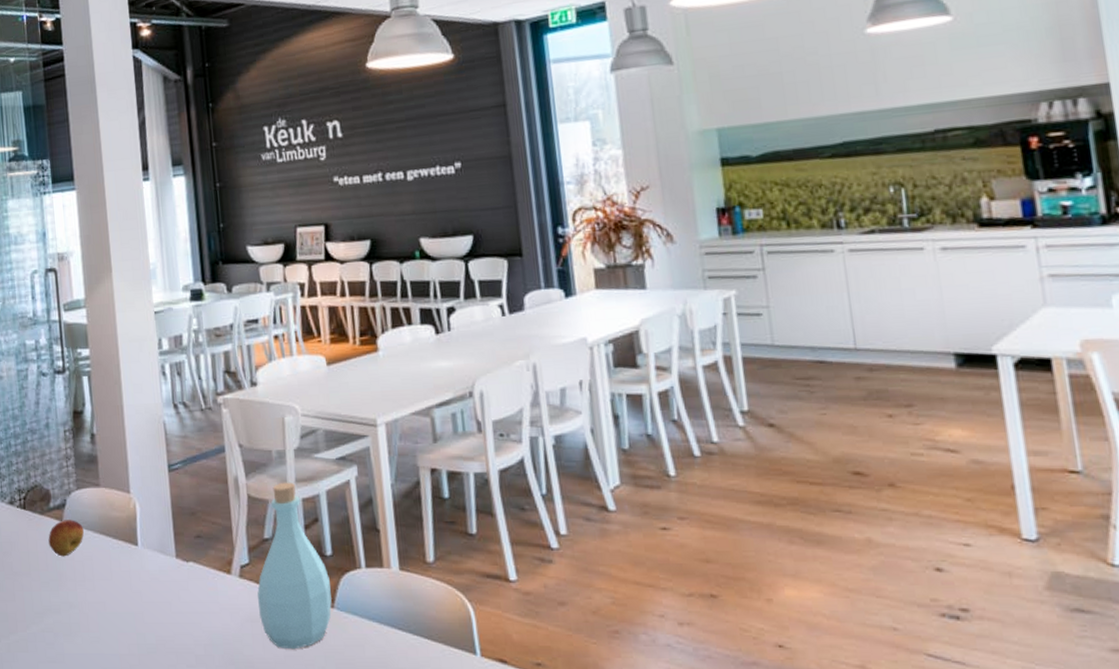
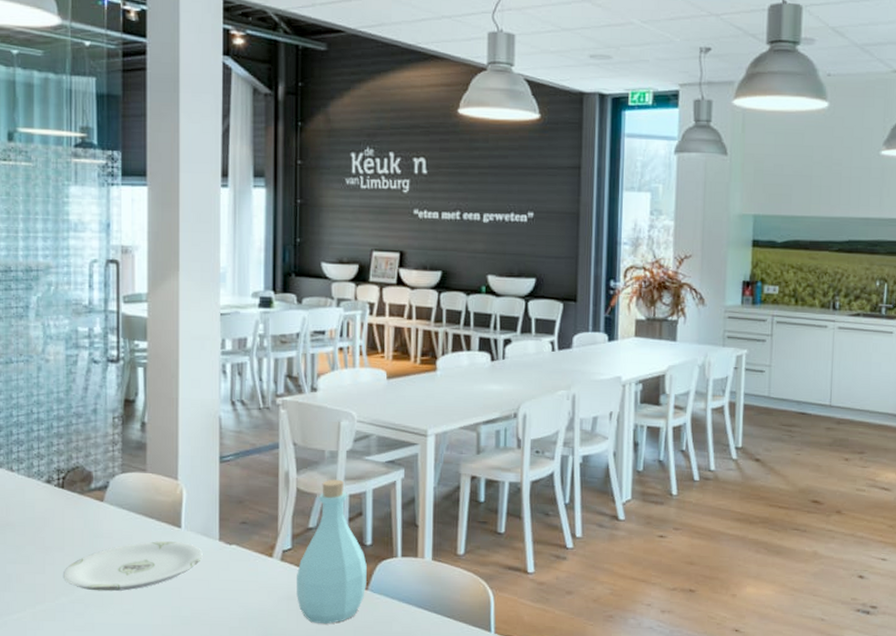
plate: none [32,561,162,618] -> present [63,541,203,592]
fruit: present [48,520,84,557] -> none [86,501,125,535]

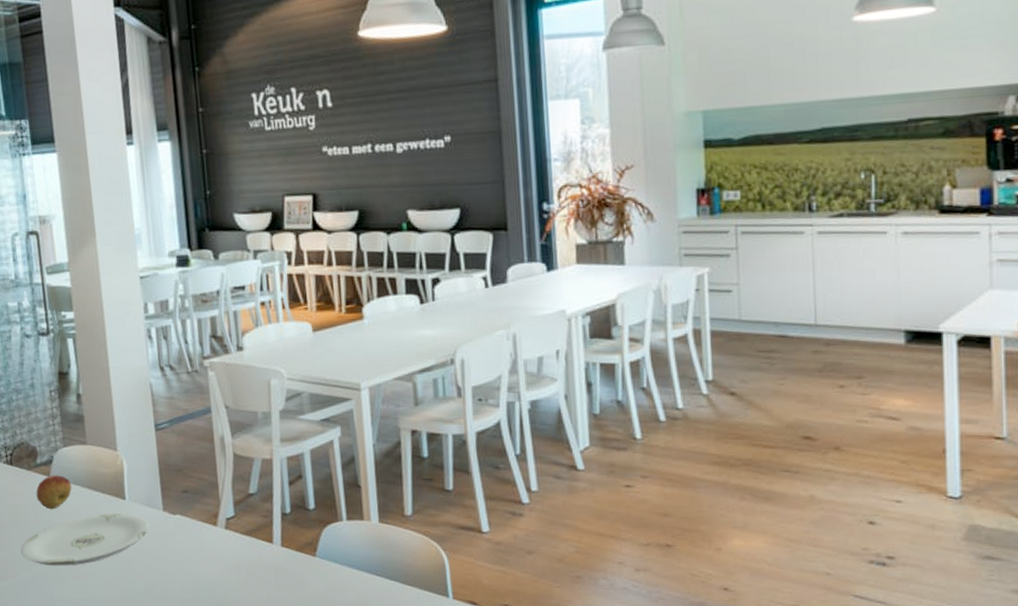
fruit: none [86,501,125,535] -> present [36,475,72,510]
bottle: present [297,479,368,624] -> none [242,441,314,594]

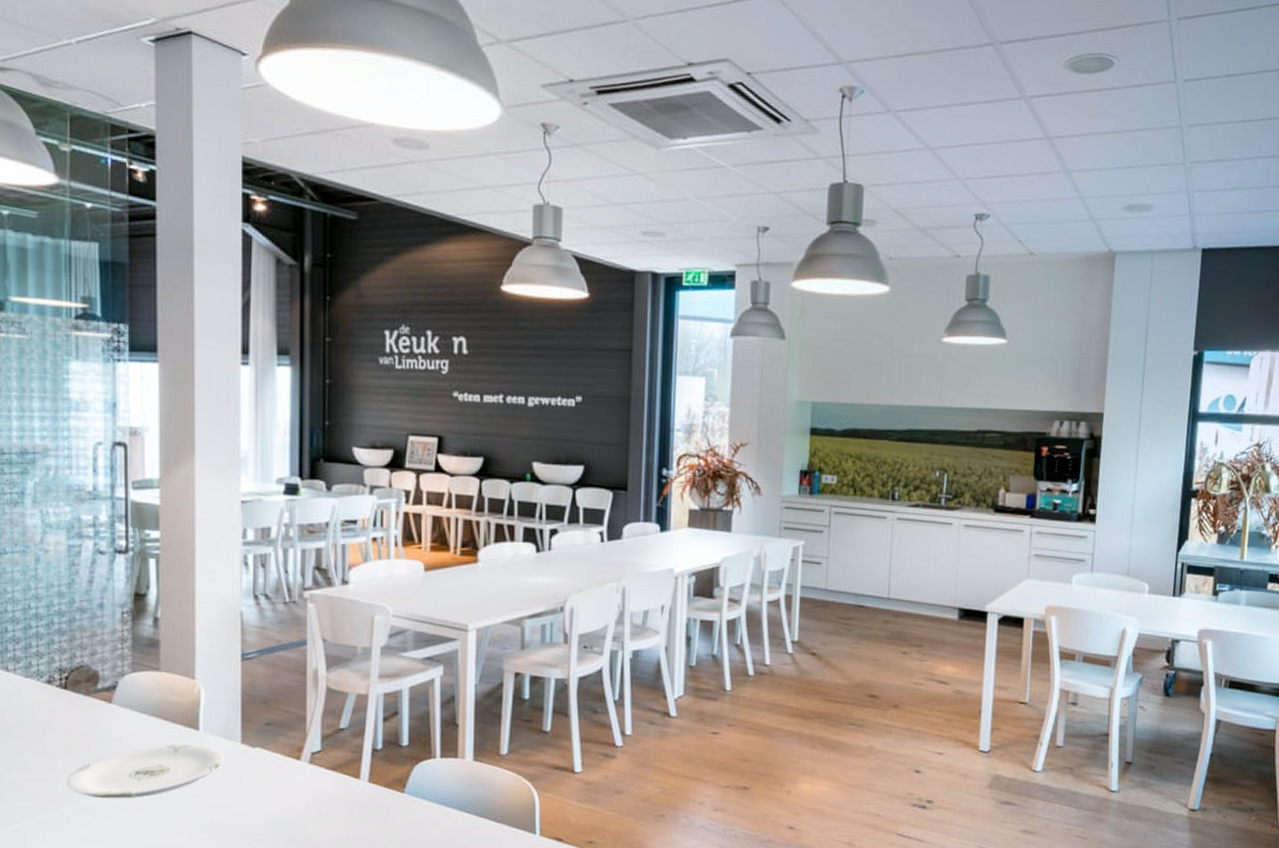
fruit: present [36,475,72,510] -> none [92,702,136,739]

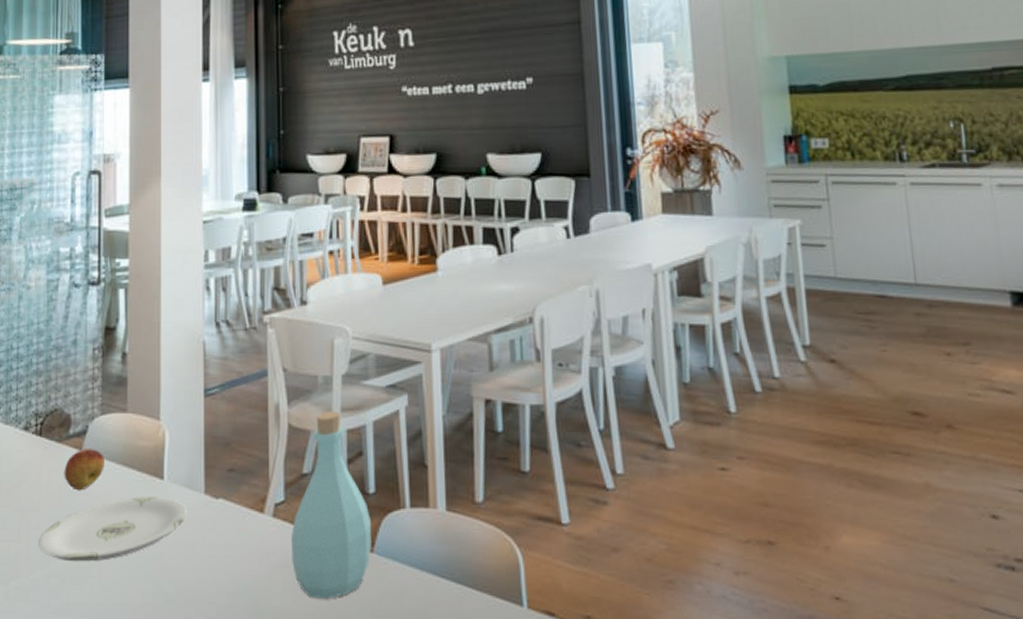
fruit: none [92,702,136,739] -> present [64,449,104,491]
bottle: none [327,677,404,830] -> present [291,411,372,600]

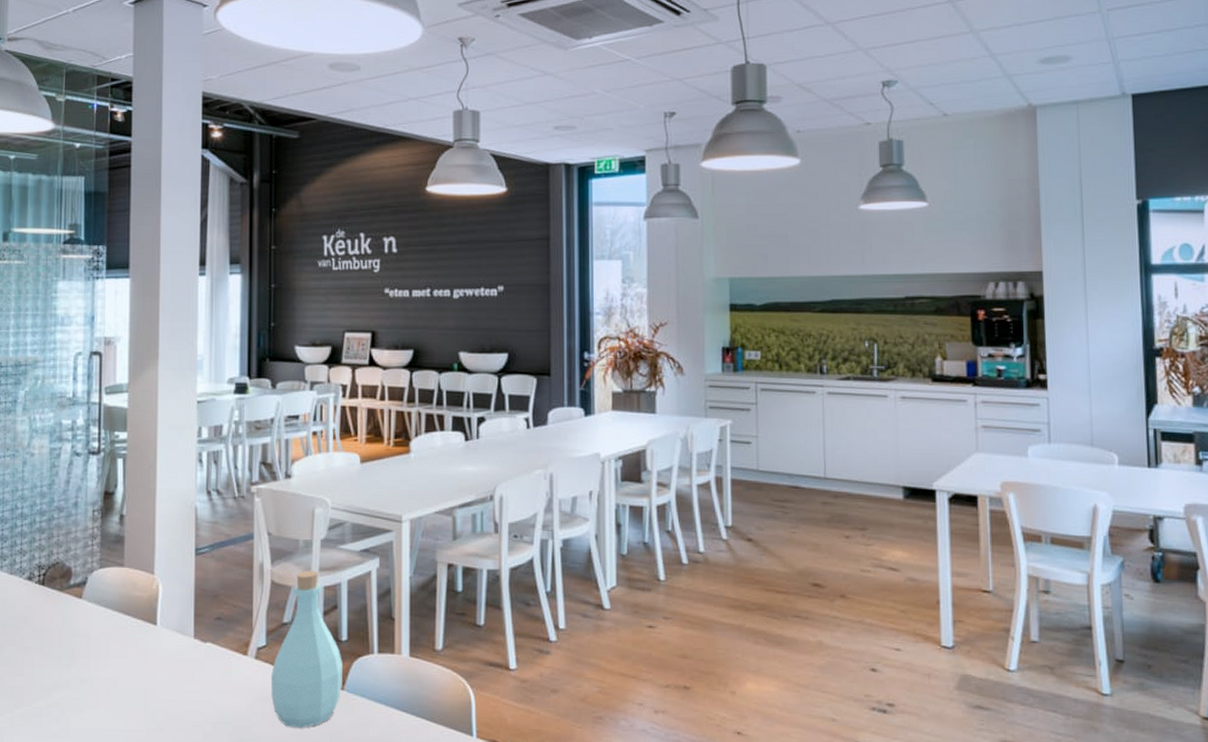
plate: present [39,497,187,562] -> none [41,639,178,694]
fruit: present [64,449,104,491] -> none [65,597,103,634]

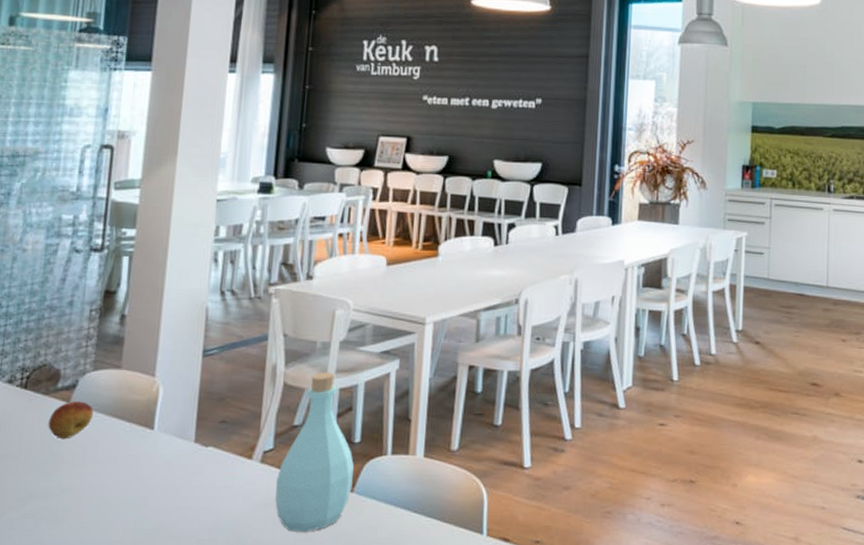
fruit: none [65,597,103,634] -> present [48,401,93,440]

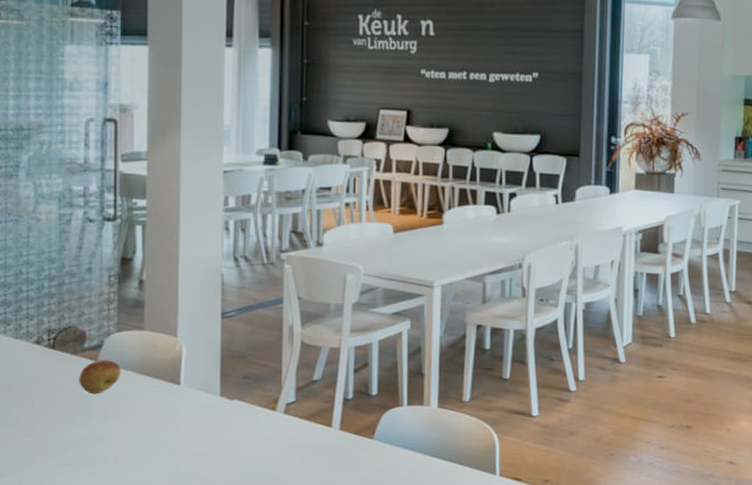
bottle: present [275,372,355,533] -> none [300,331,373,475]

